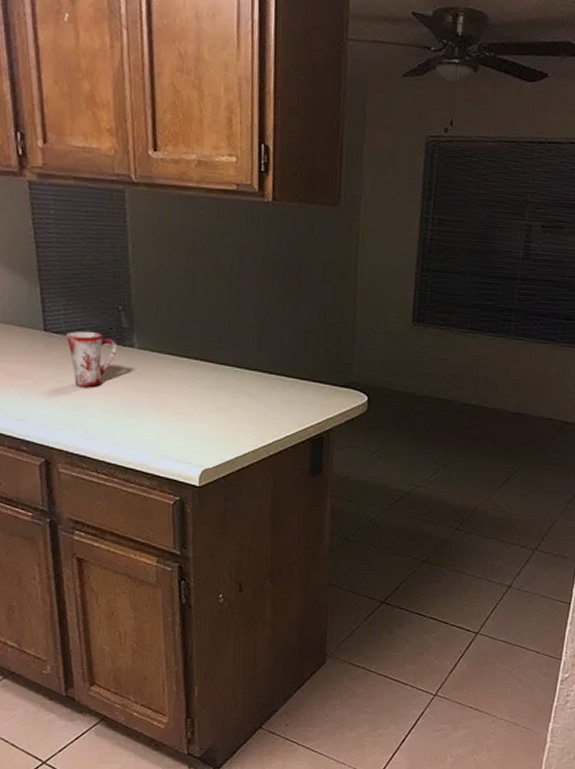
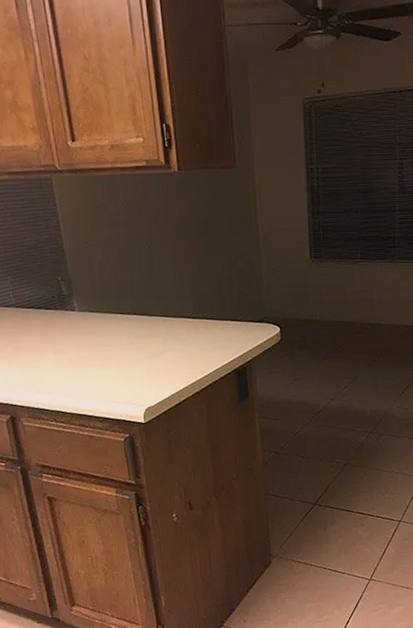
mug: present [66,331,118,388] -> none [16,301,62,351]

